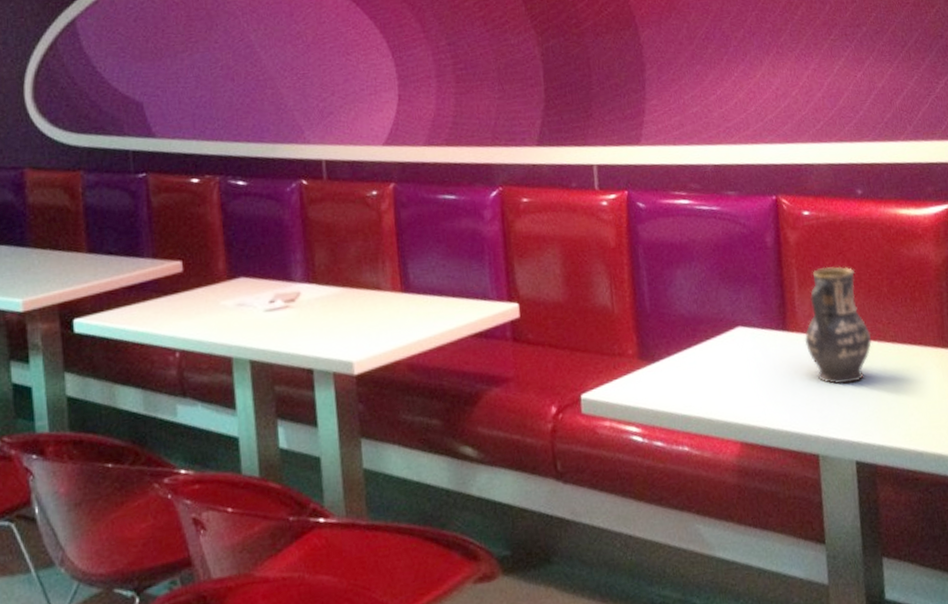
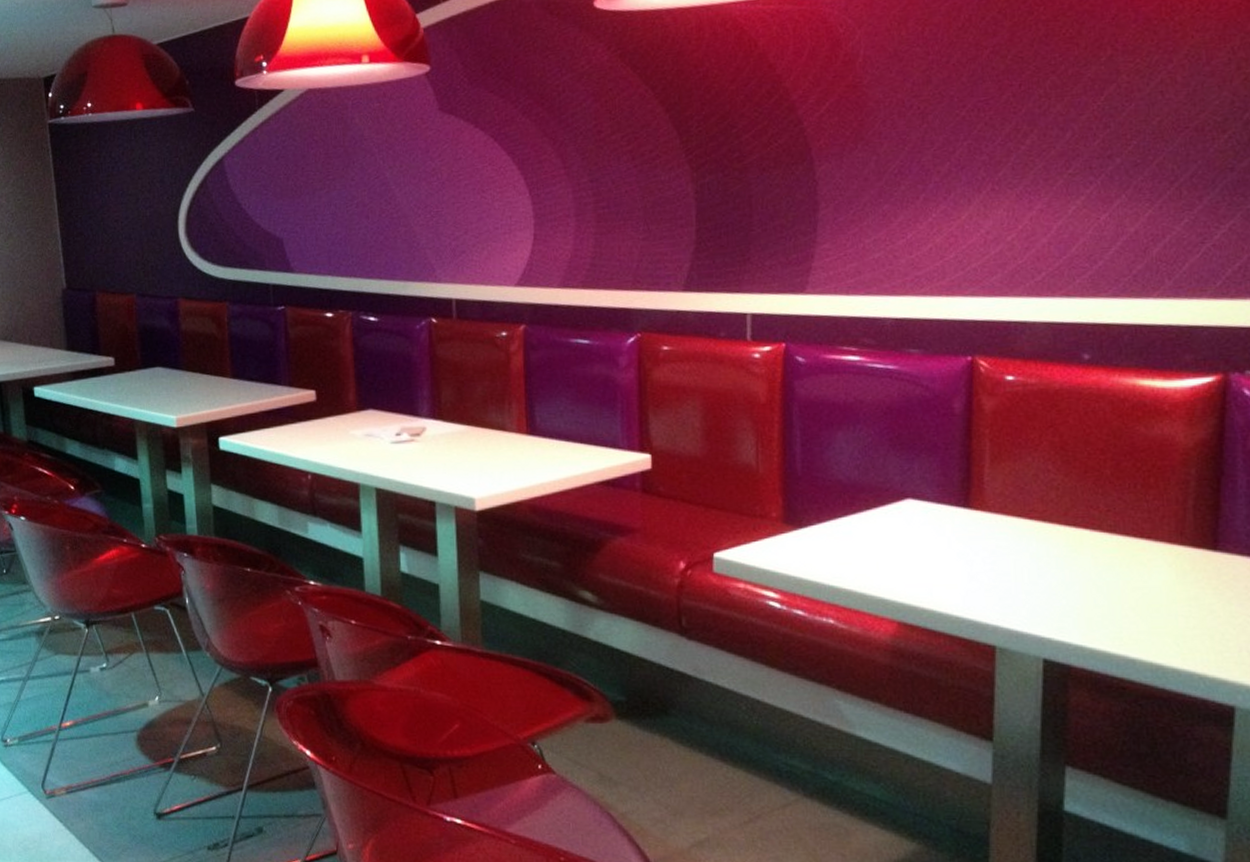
vase: present [804,266,872,385] -> none [991,440,1082,574]

